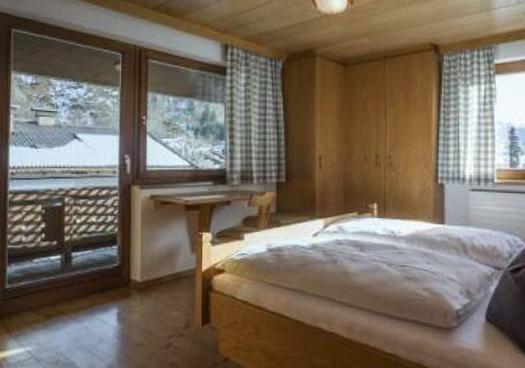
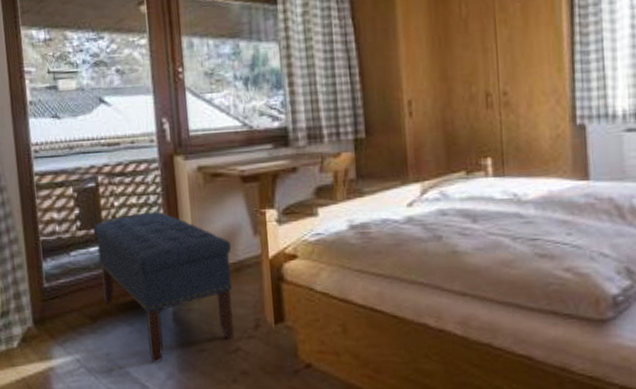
bench: none [56,229,172,356] -> present [94,212,234,364]

